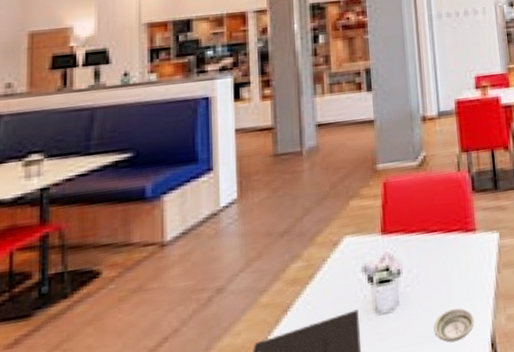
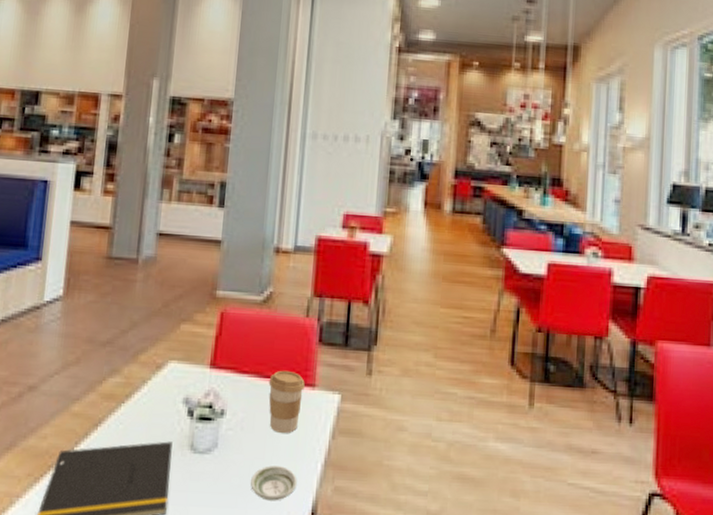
coffee cup: none [435,221,467,279] -> present [268,370,305,434]

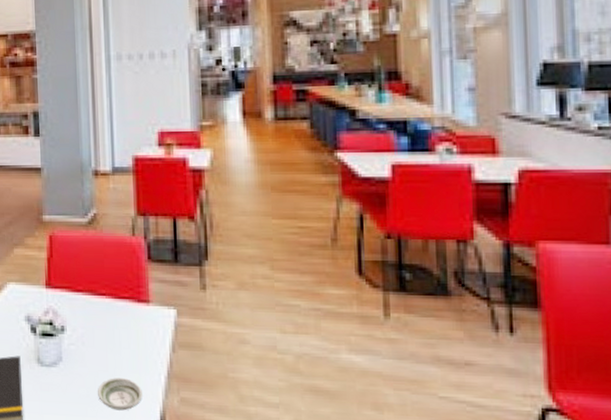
coffee cup: present [268,370,305,434] -> none [103,287,139,348]

